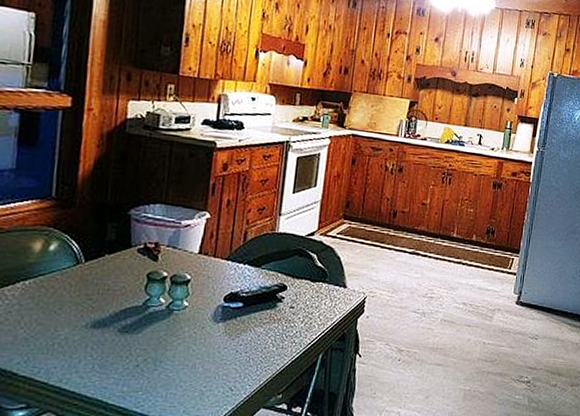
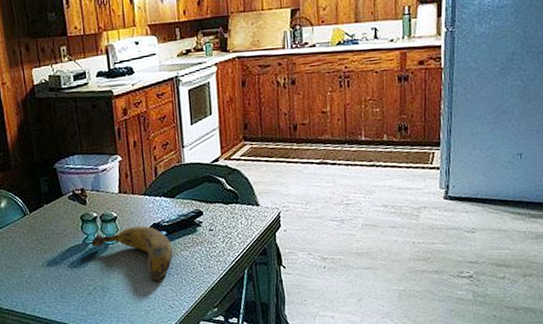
banana: none [152,292,247,359] -> present [91,225,173,282]

